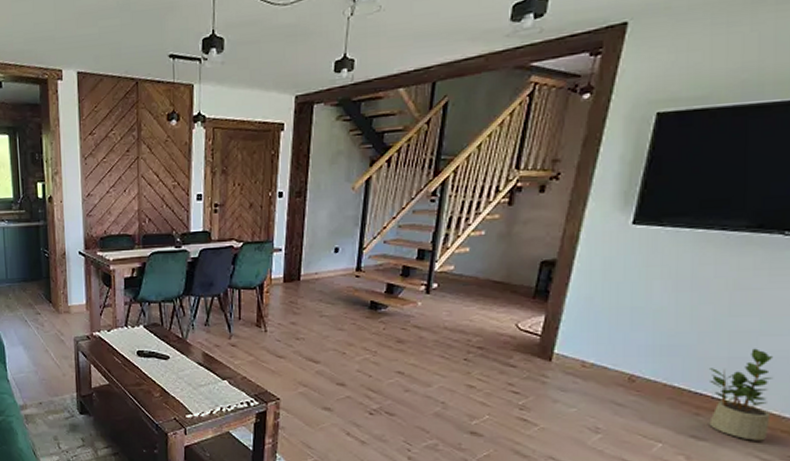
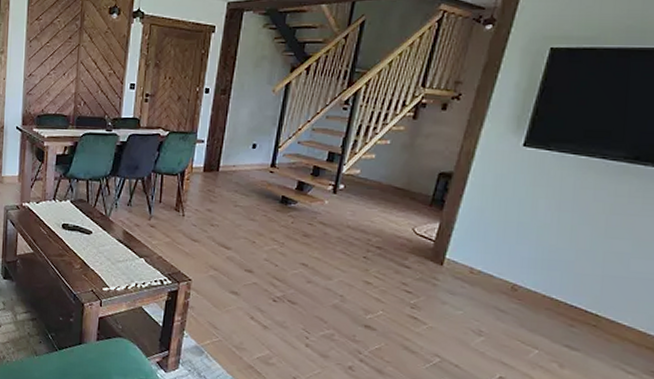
potted plant: present [709,348,774,441] -> none [581,269,642,355]

